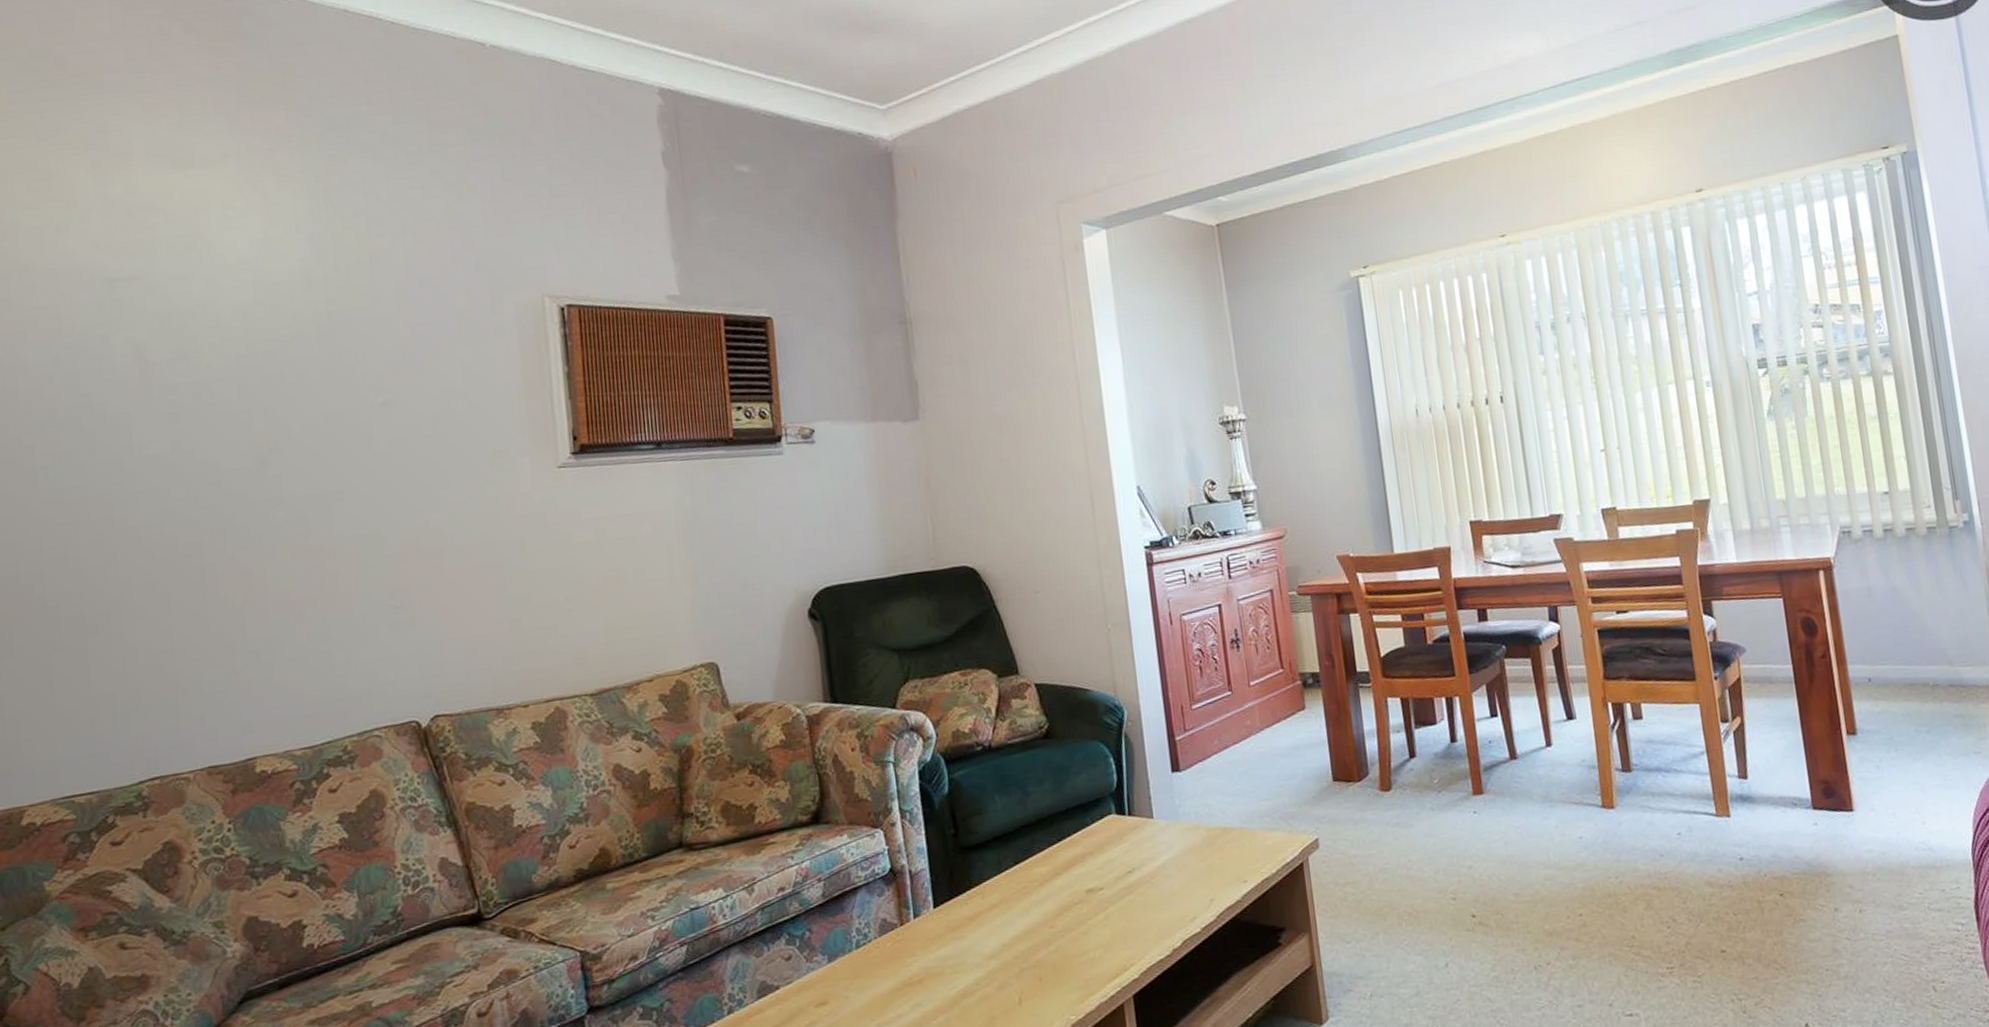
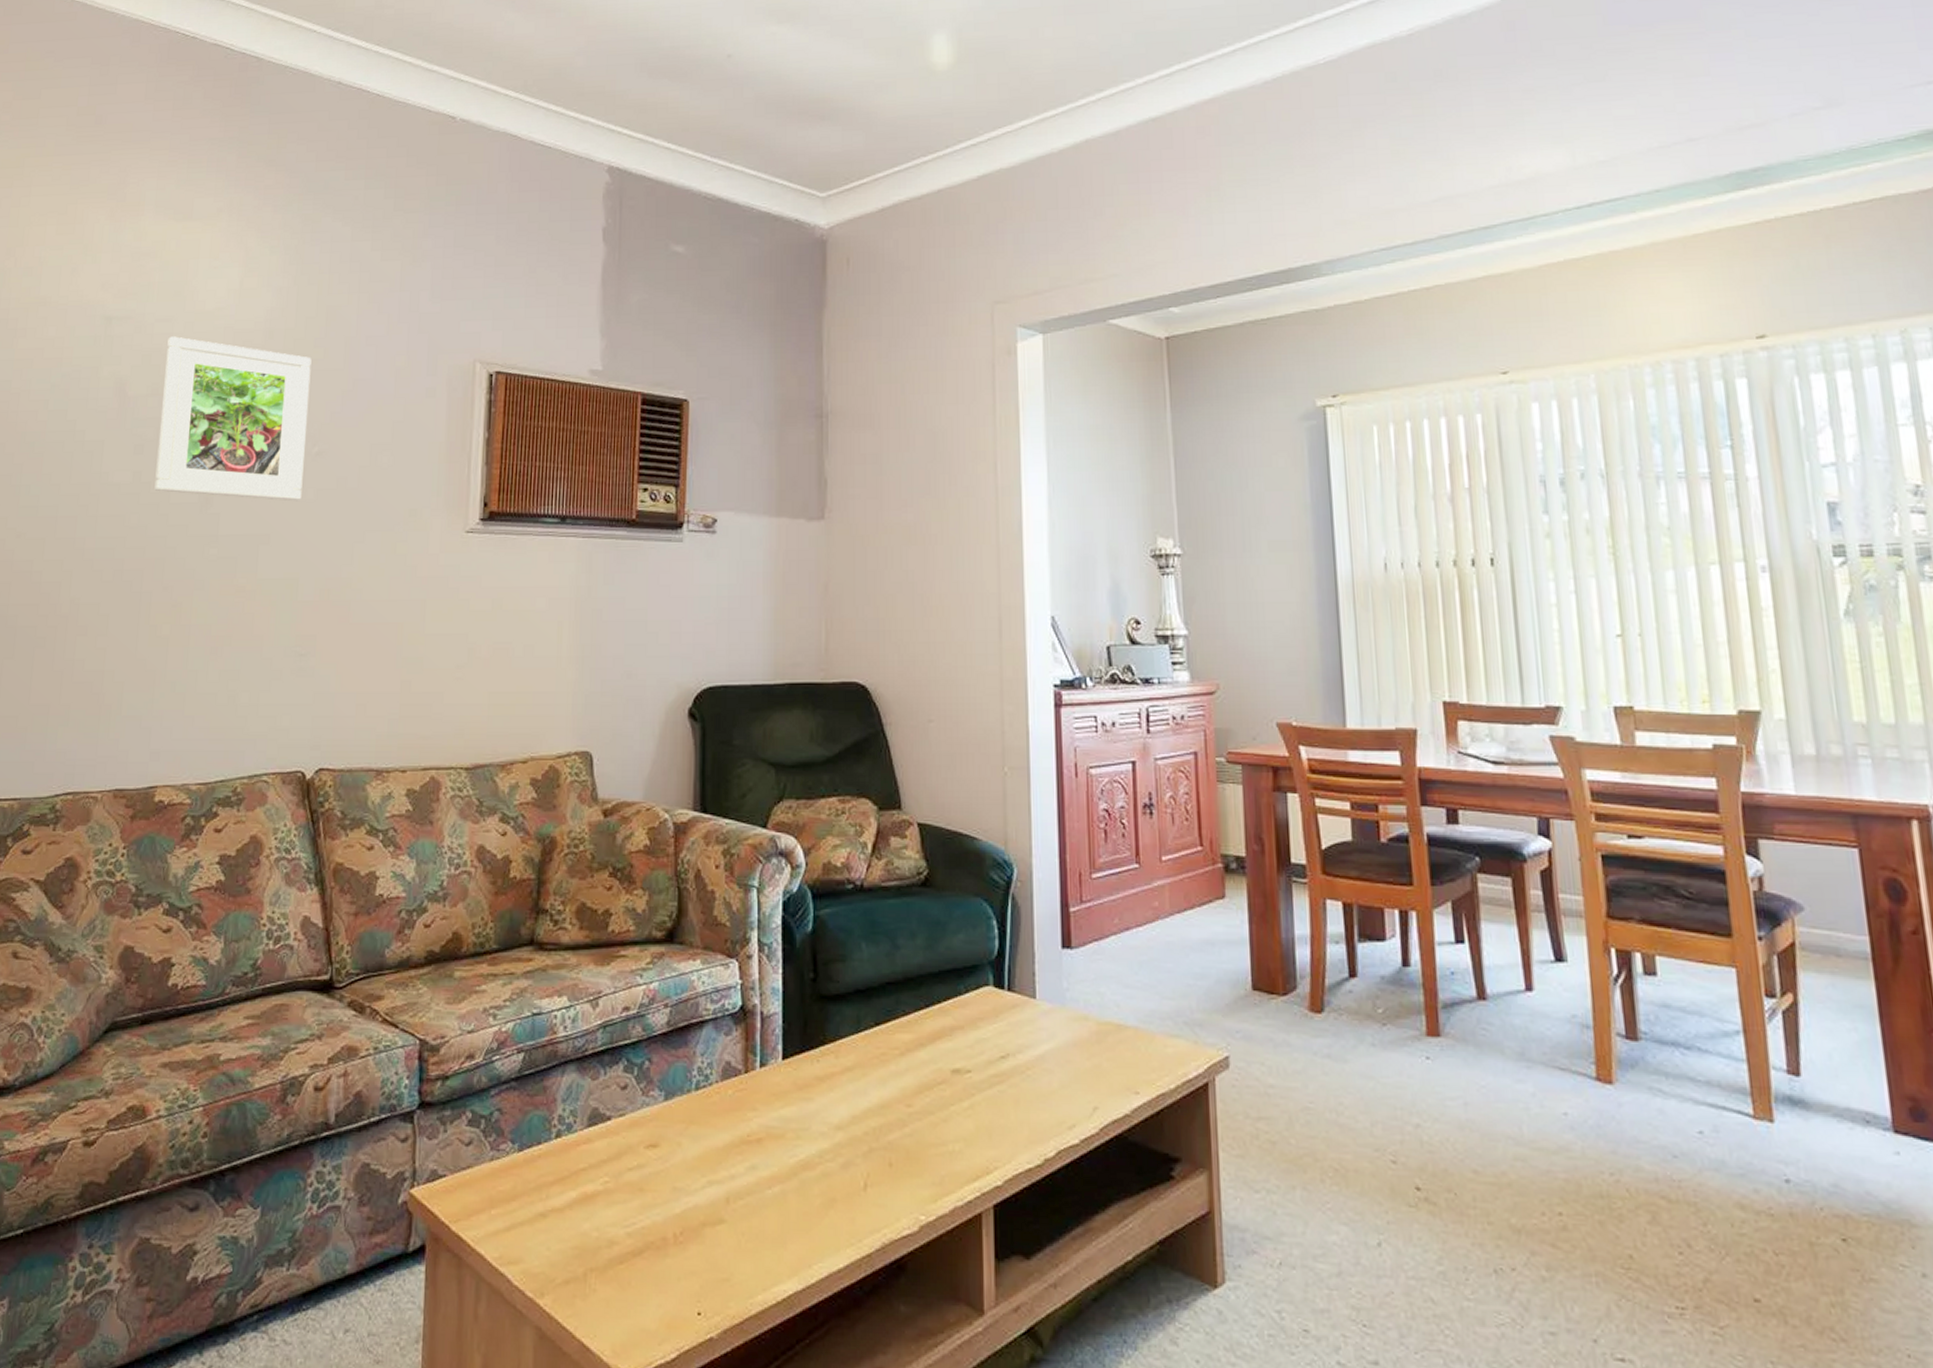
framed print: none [187,294,372,460] -> present [154,336,312,501]

